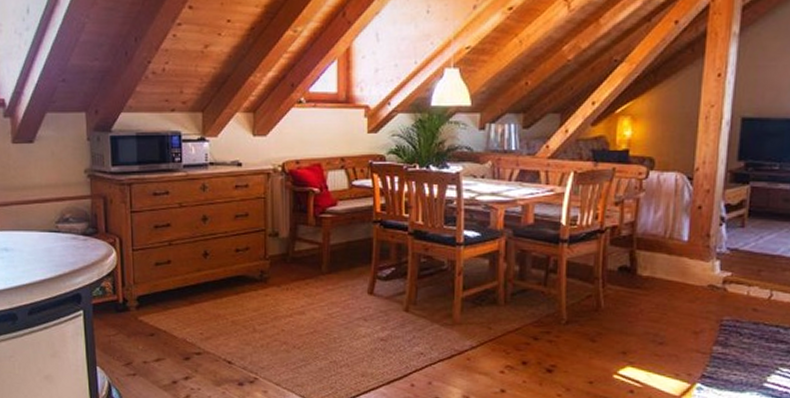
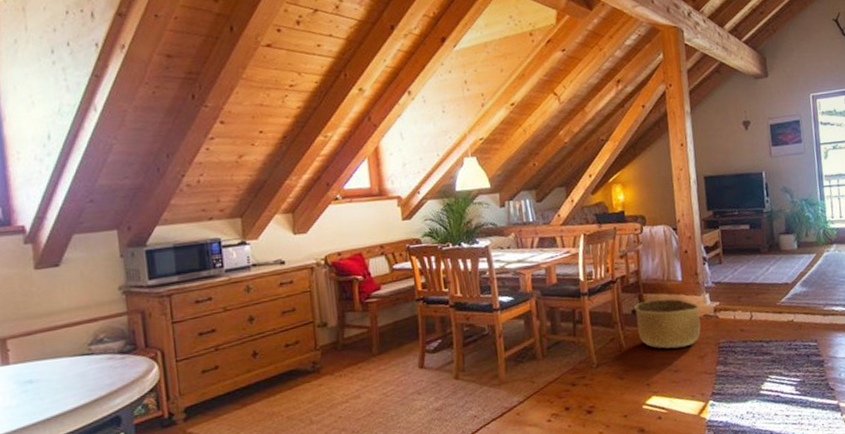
basket: none [621,259,705,318] -> present [634,298,701,349]

